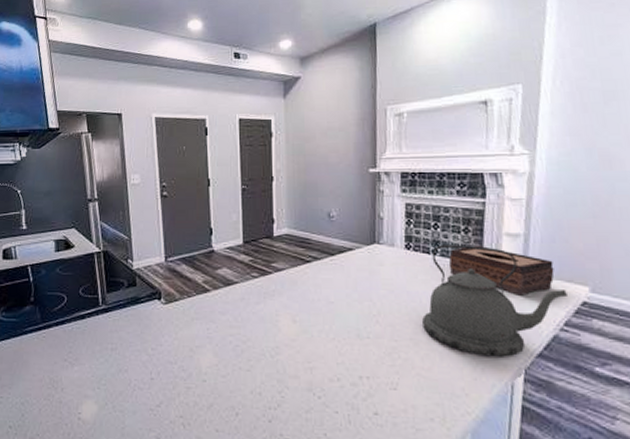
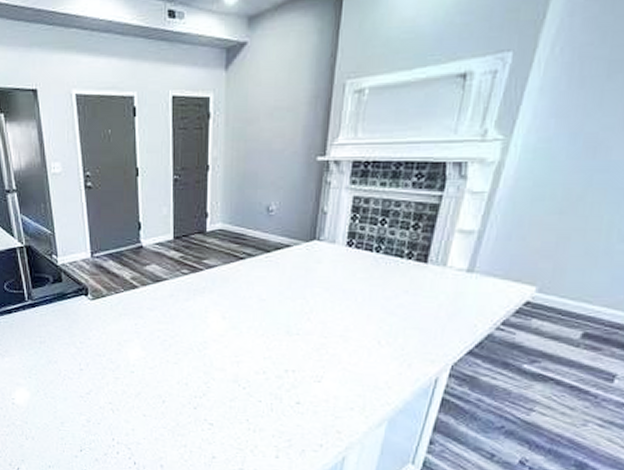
kettle: present [422,245,567,357] -> none [355,241,512,354]
tissue box: present [448,245,555,296] -> none [390,242,504,295]

